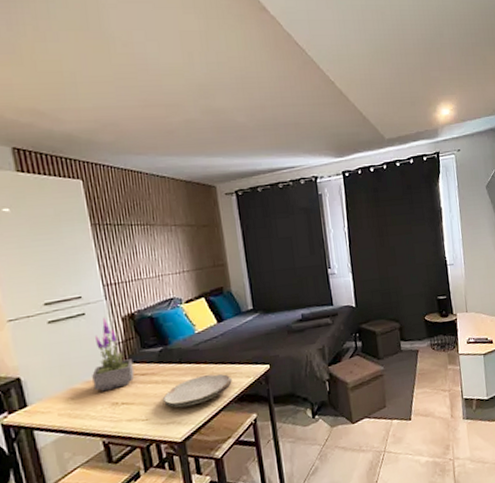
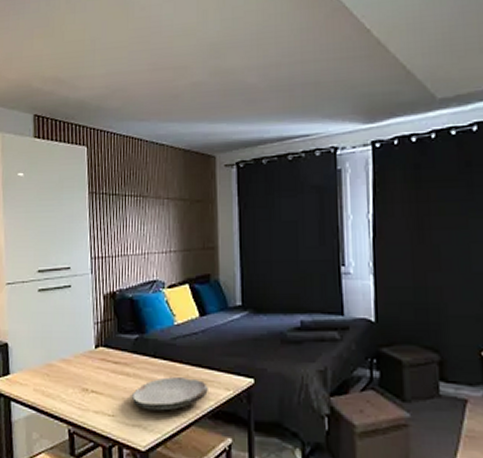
potted plant: present [92,317,135,392] -> none [68,292,108,374]

